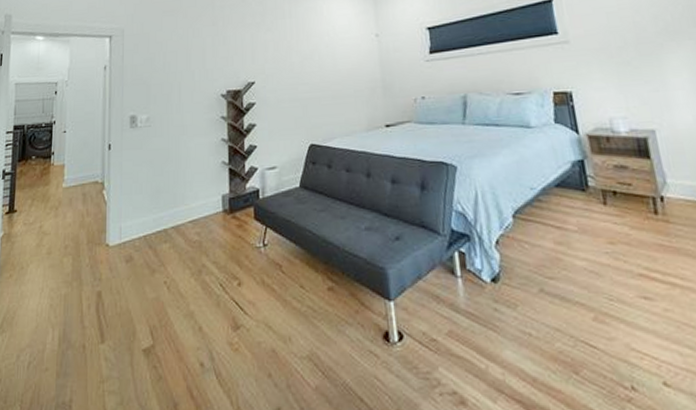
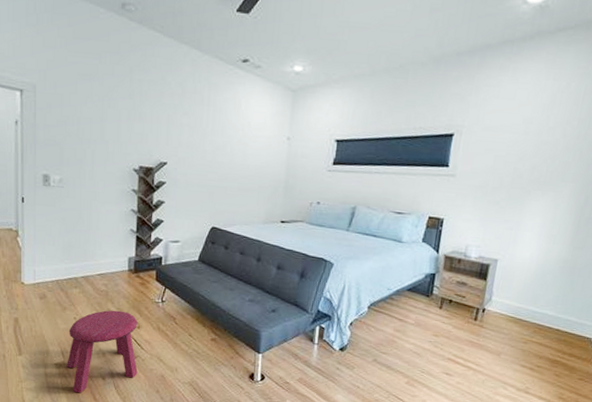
stool: none [157,265,243,391] -> present [67,310,138,394]

